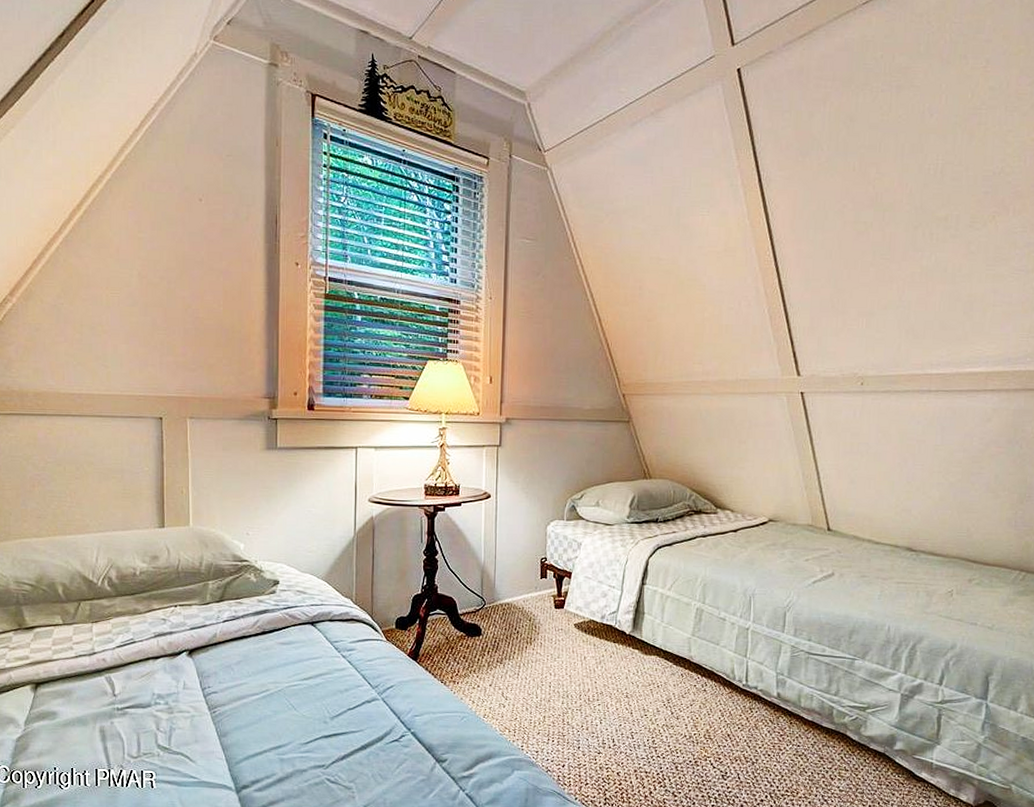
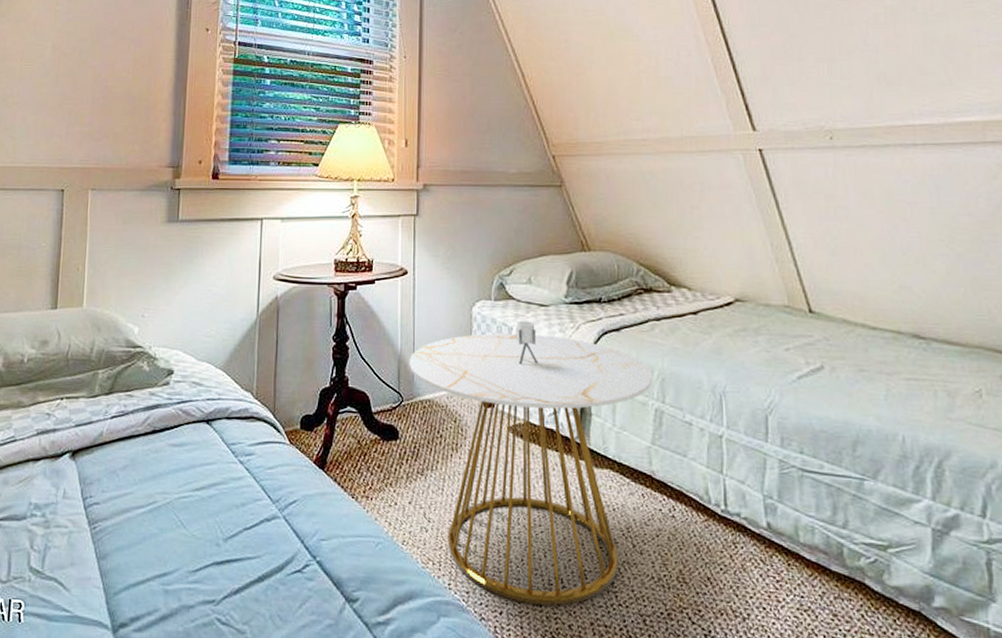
side table: none [491,537,697,759] -> present [409,320,653,606]

